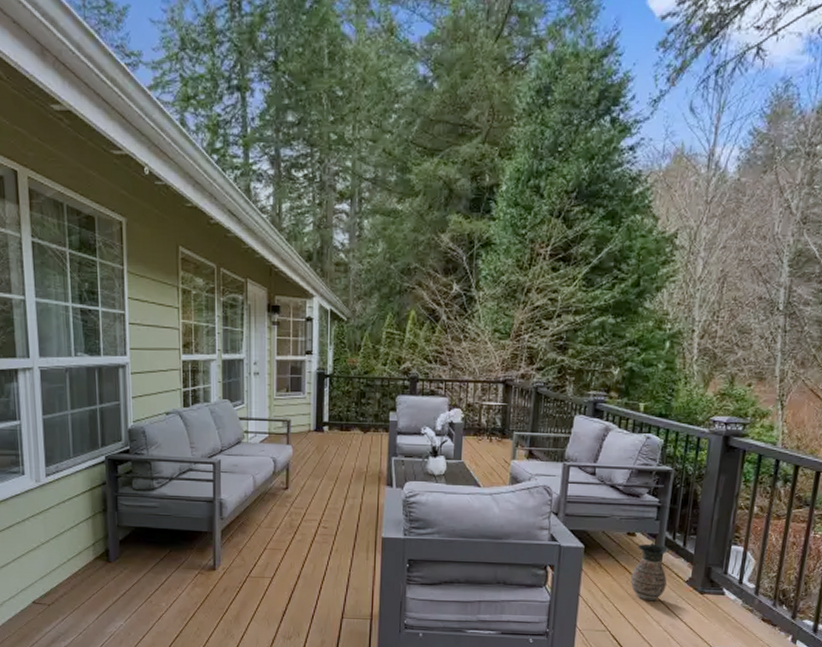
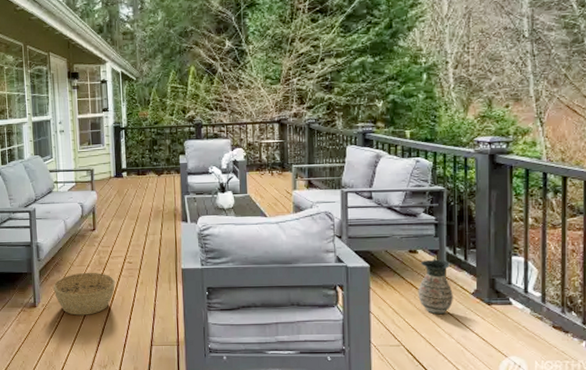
basket: none [236,535,308,582] -> present [53,272,116,315]

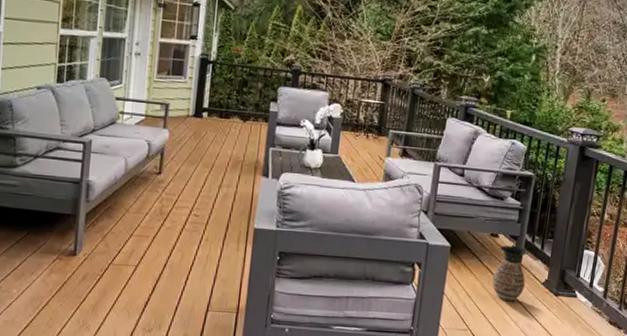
basket: present [53,272,116,315] -> none [100,221,177,271]

